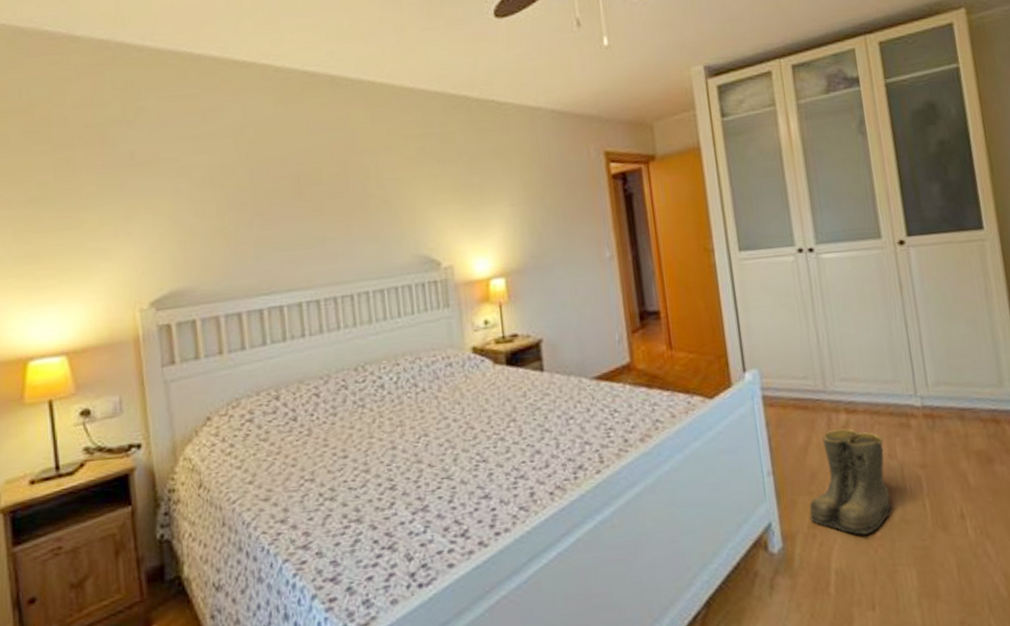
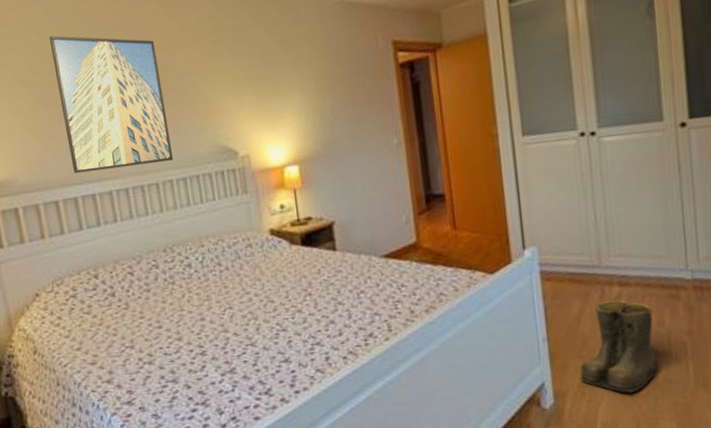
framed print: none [246,138,371,284] -> present [49,35,174,174]

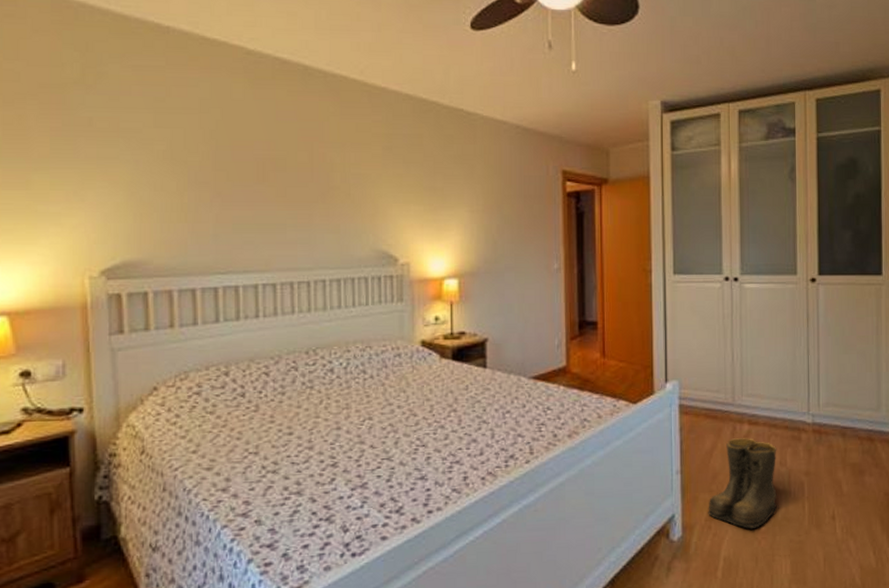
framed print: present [49,35,174,174] -> none [211,118,330,263]

